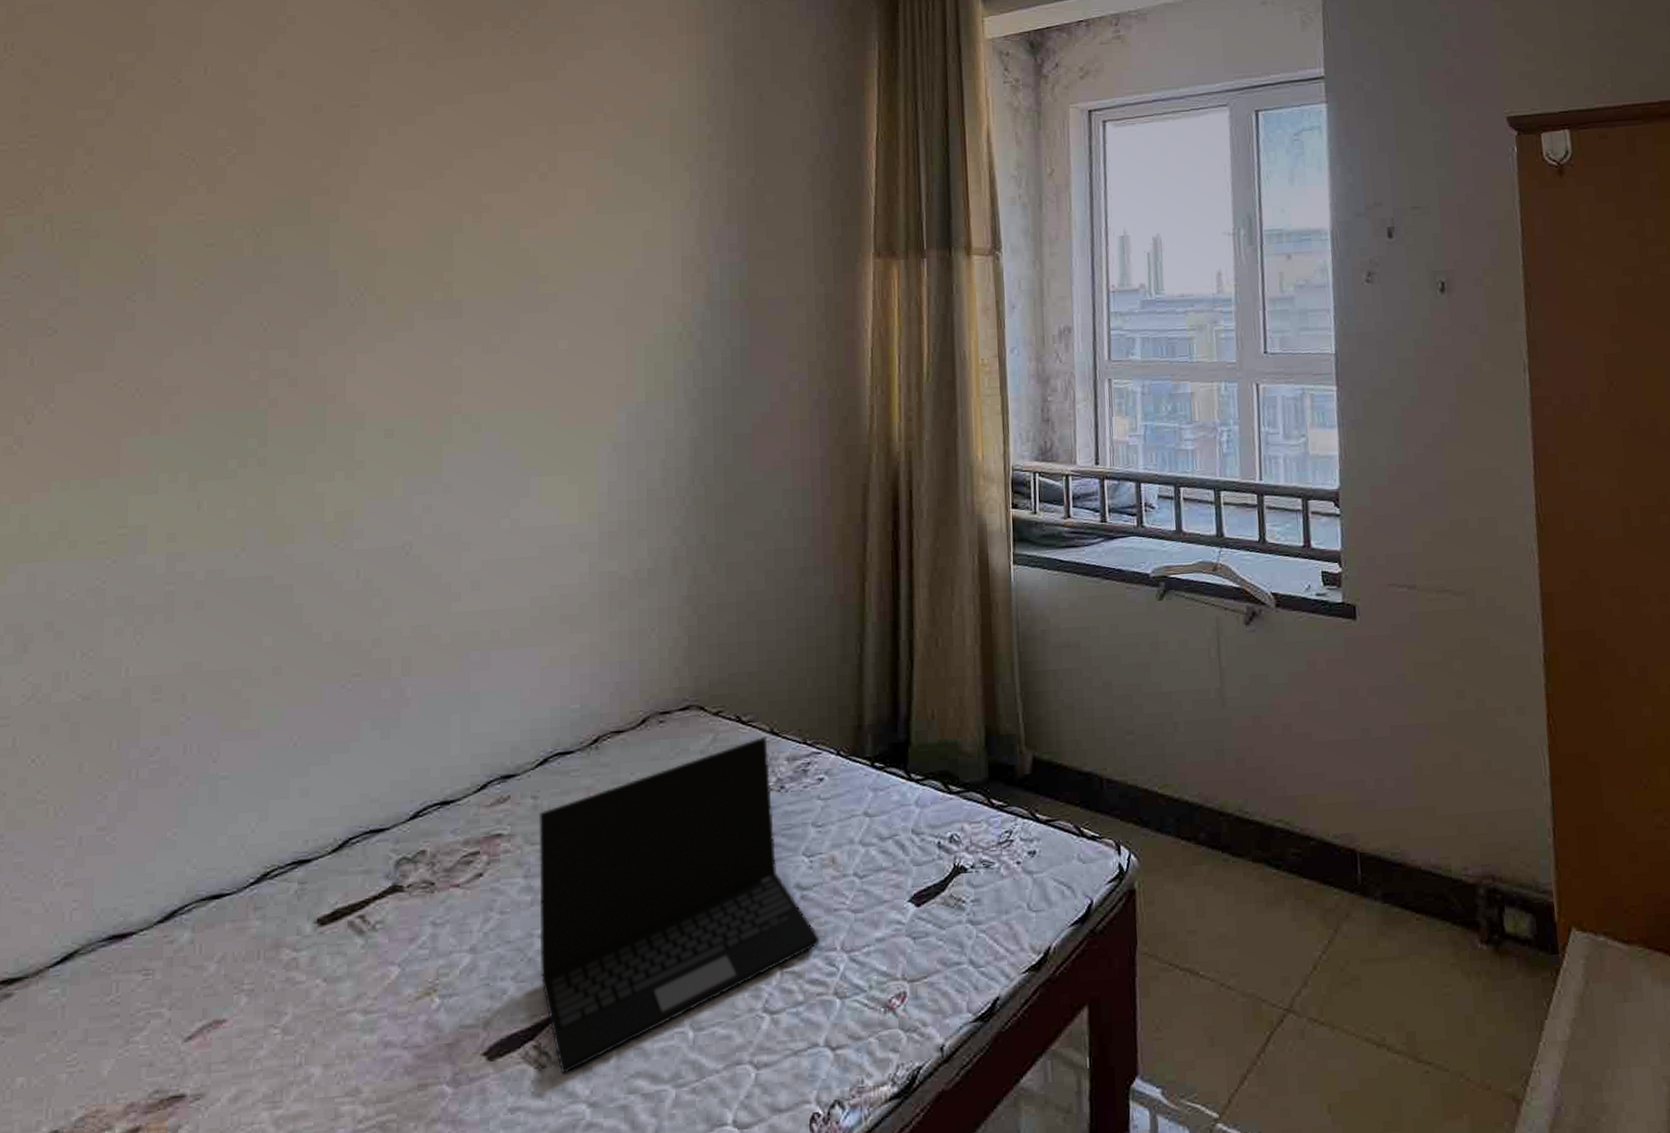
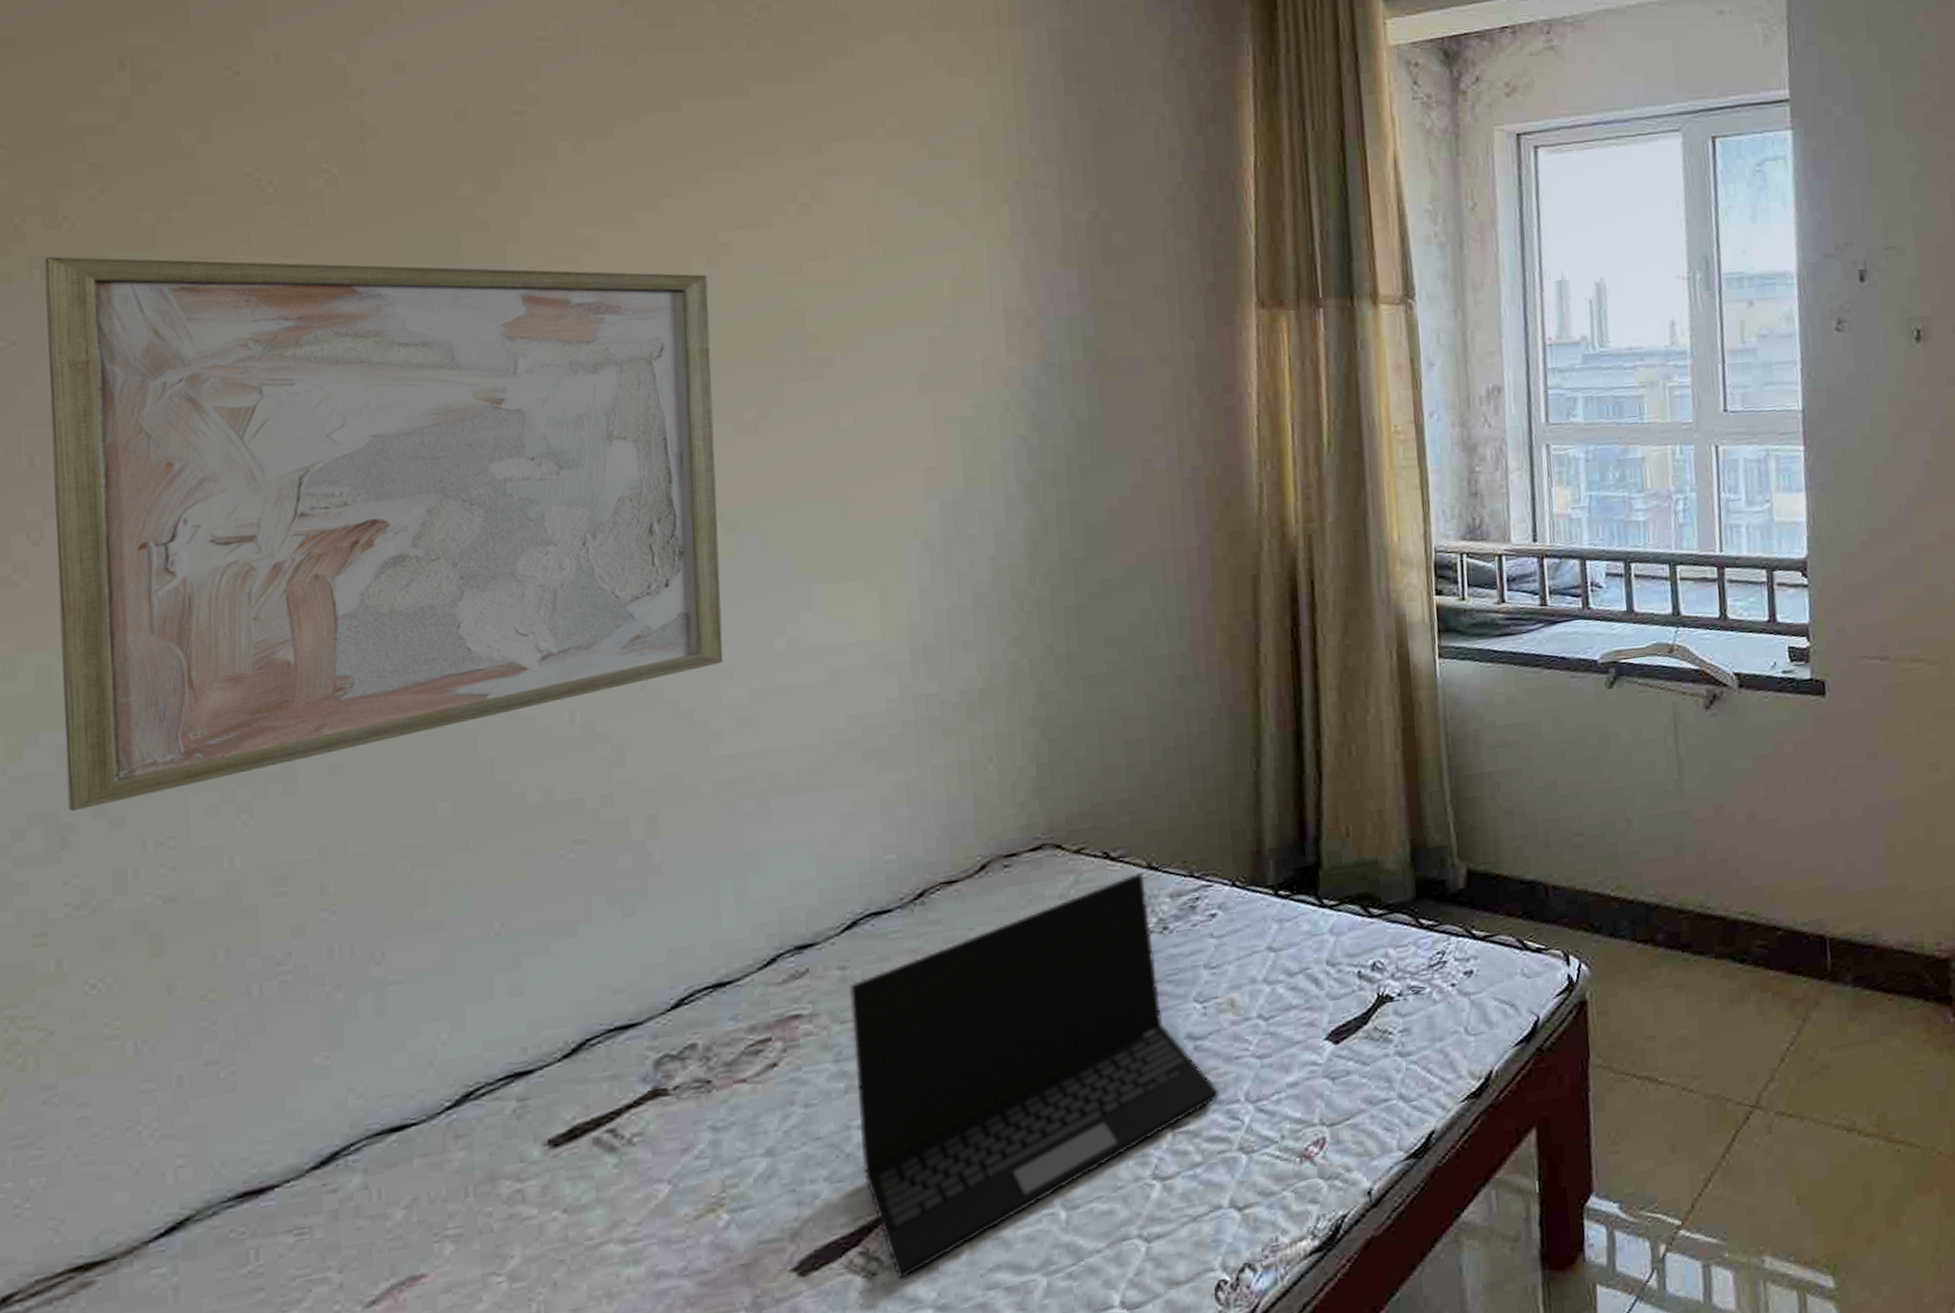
wall art: none [31,214,472,625] -> present [44,256,724,812]

